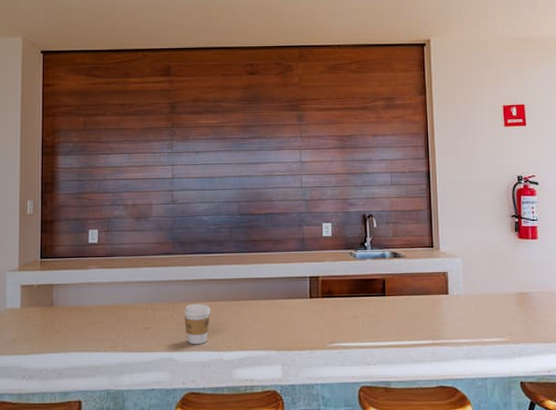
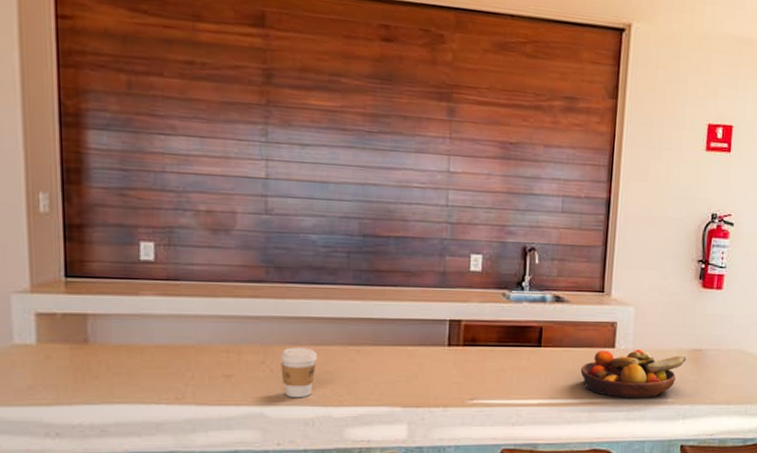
fruit bowl: none [421,294,514,340] -> present [580,349,687,400]

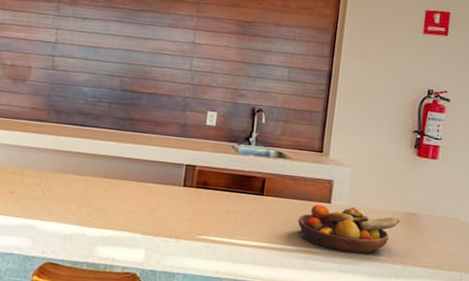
coffee cup: present [281,347,317,398] -> none [51,174,79,217]

